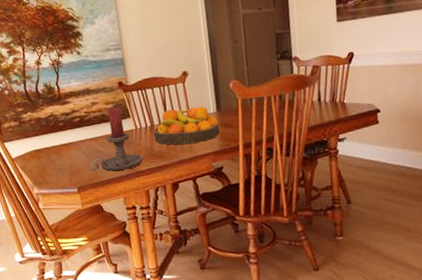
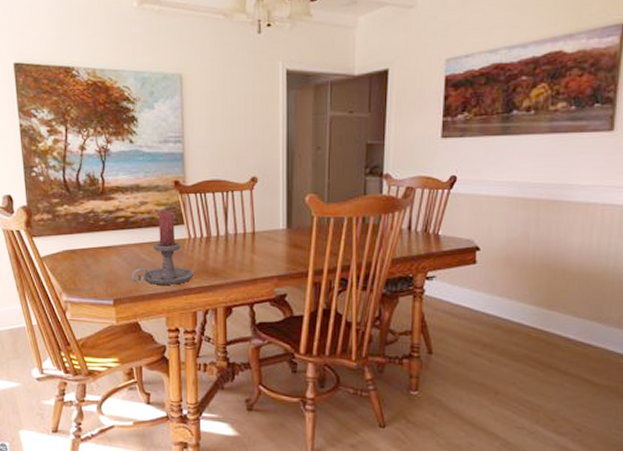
fruit bowl: present [153,106,220,145] -> none [210,220,288,263]

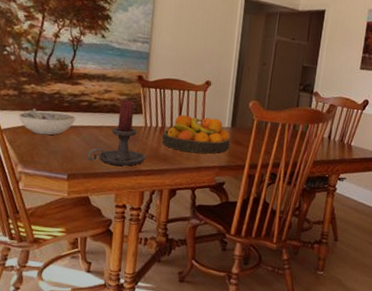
bowl: none [55,231,115,259] -> present [18,108,77,136]
fruit bowl: none [210,220,288,263] -> present [162,115,231,154]

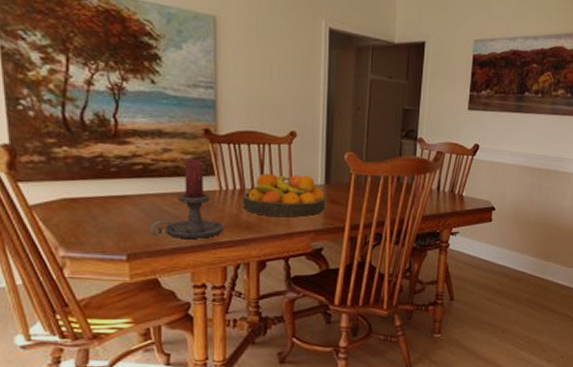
bowl: present [18,108,77,136] -> none [50,176,130,209]

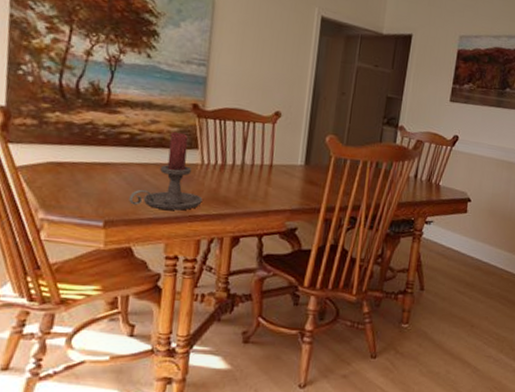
fruit bowl: present [243,173,326,218] -> none [222,150,304,196]

